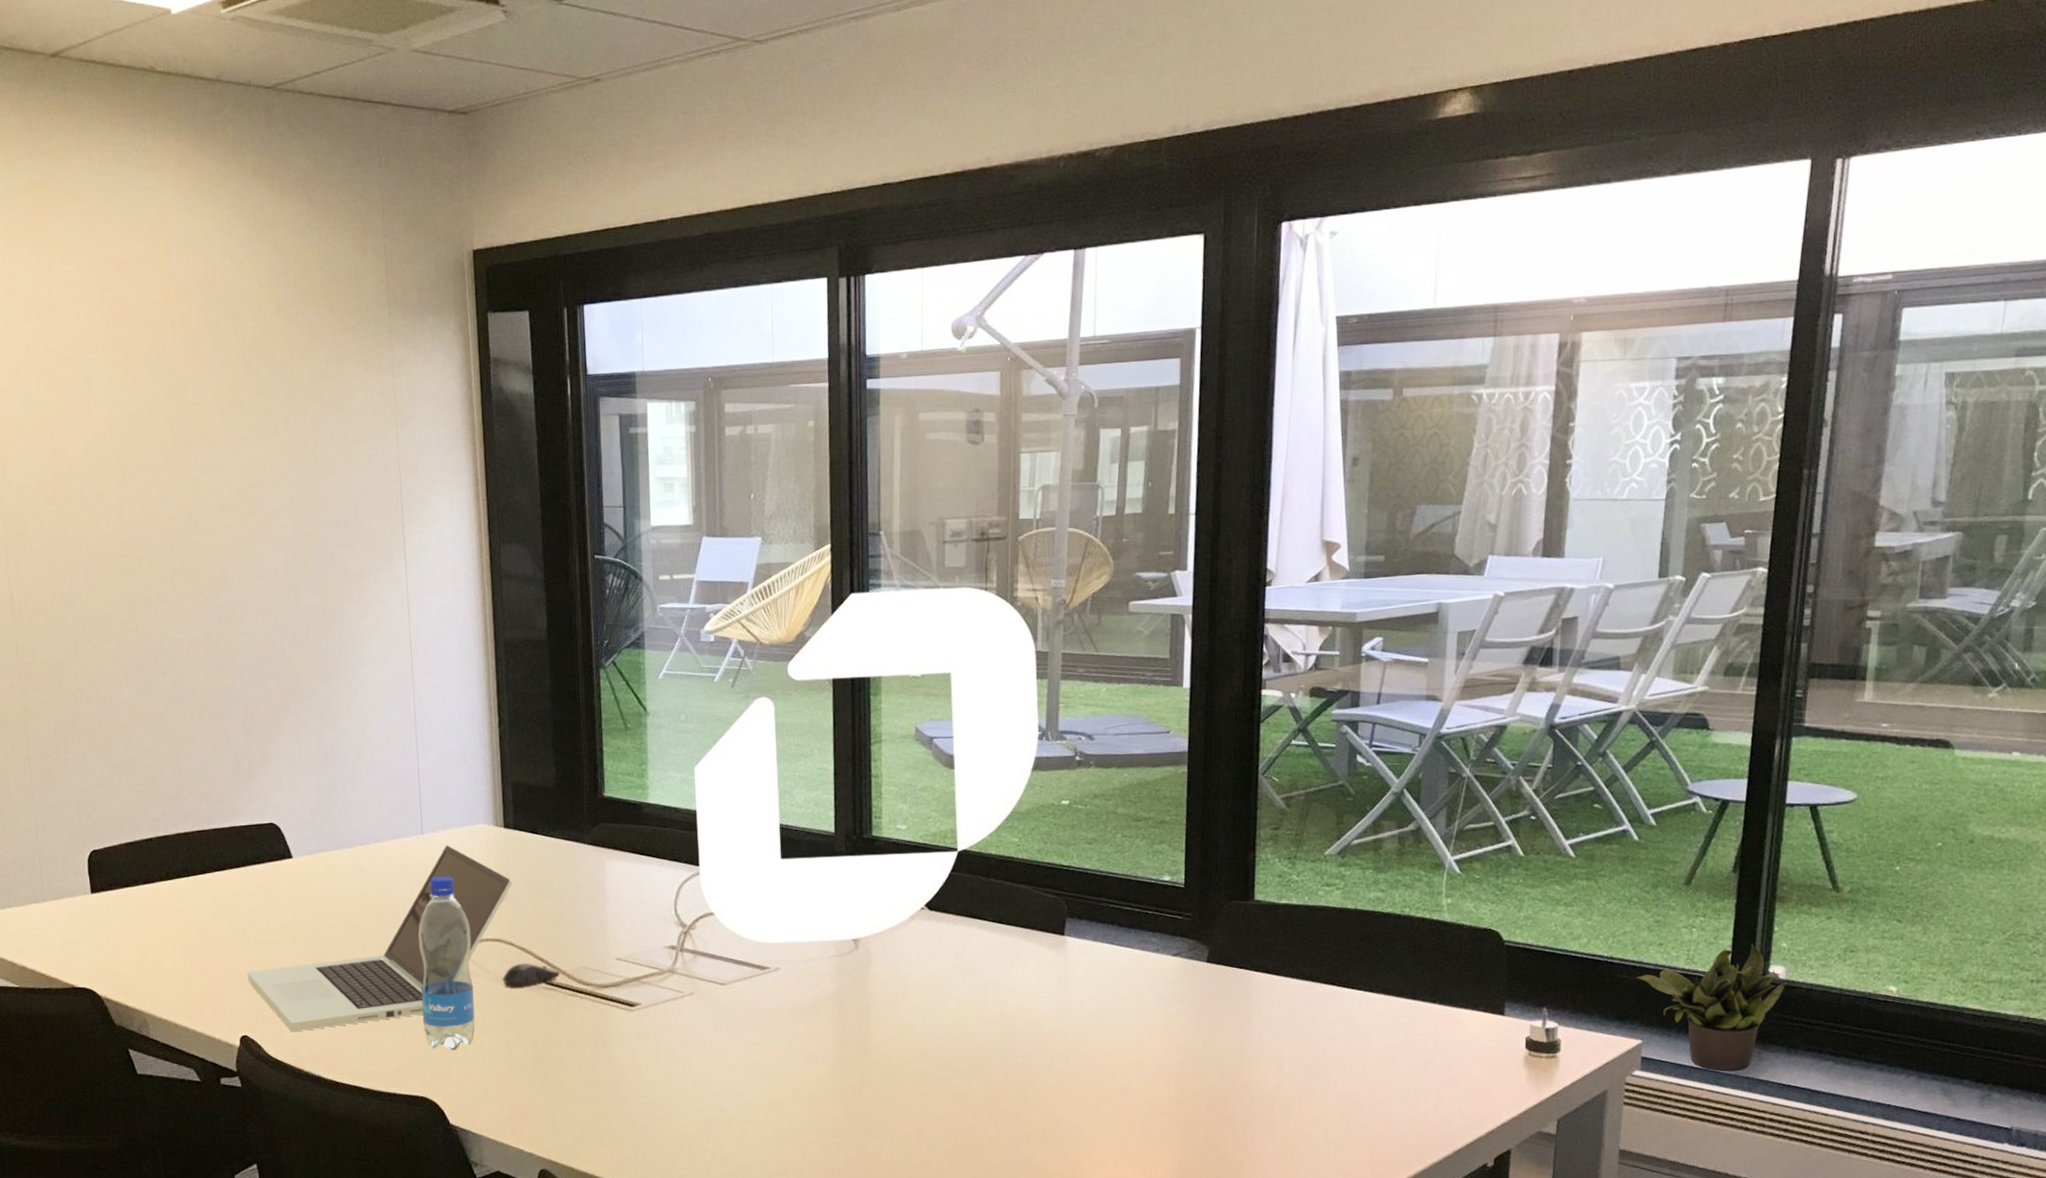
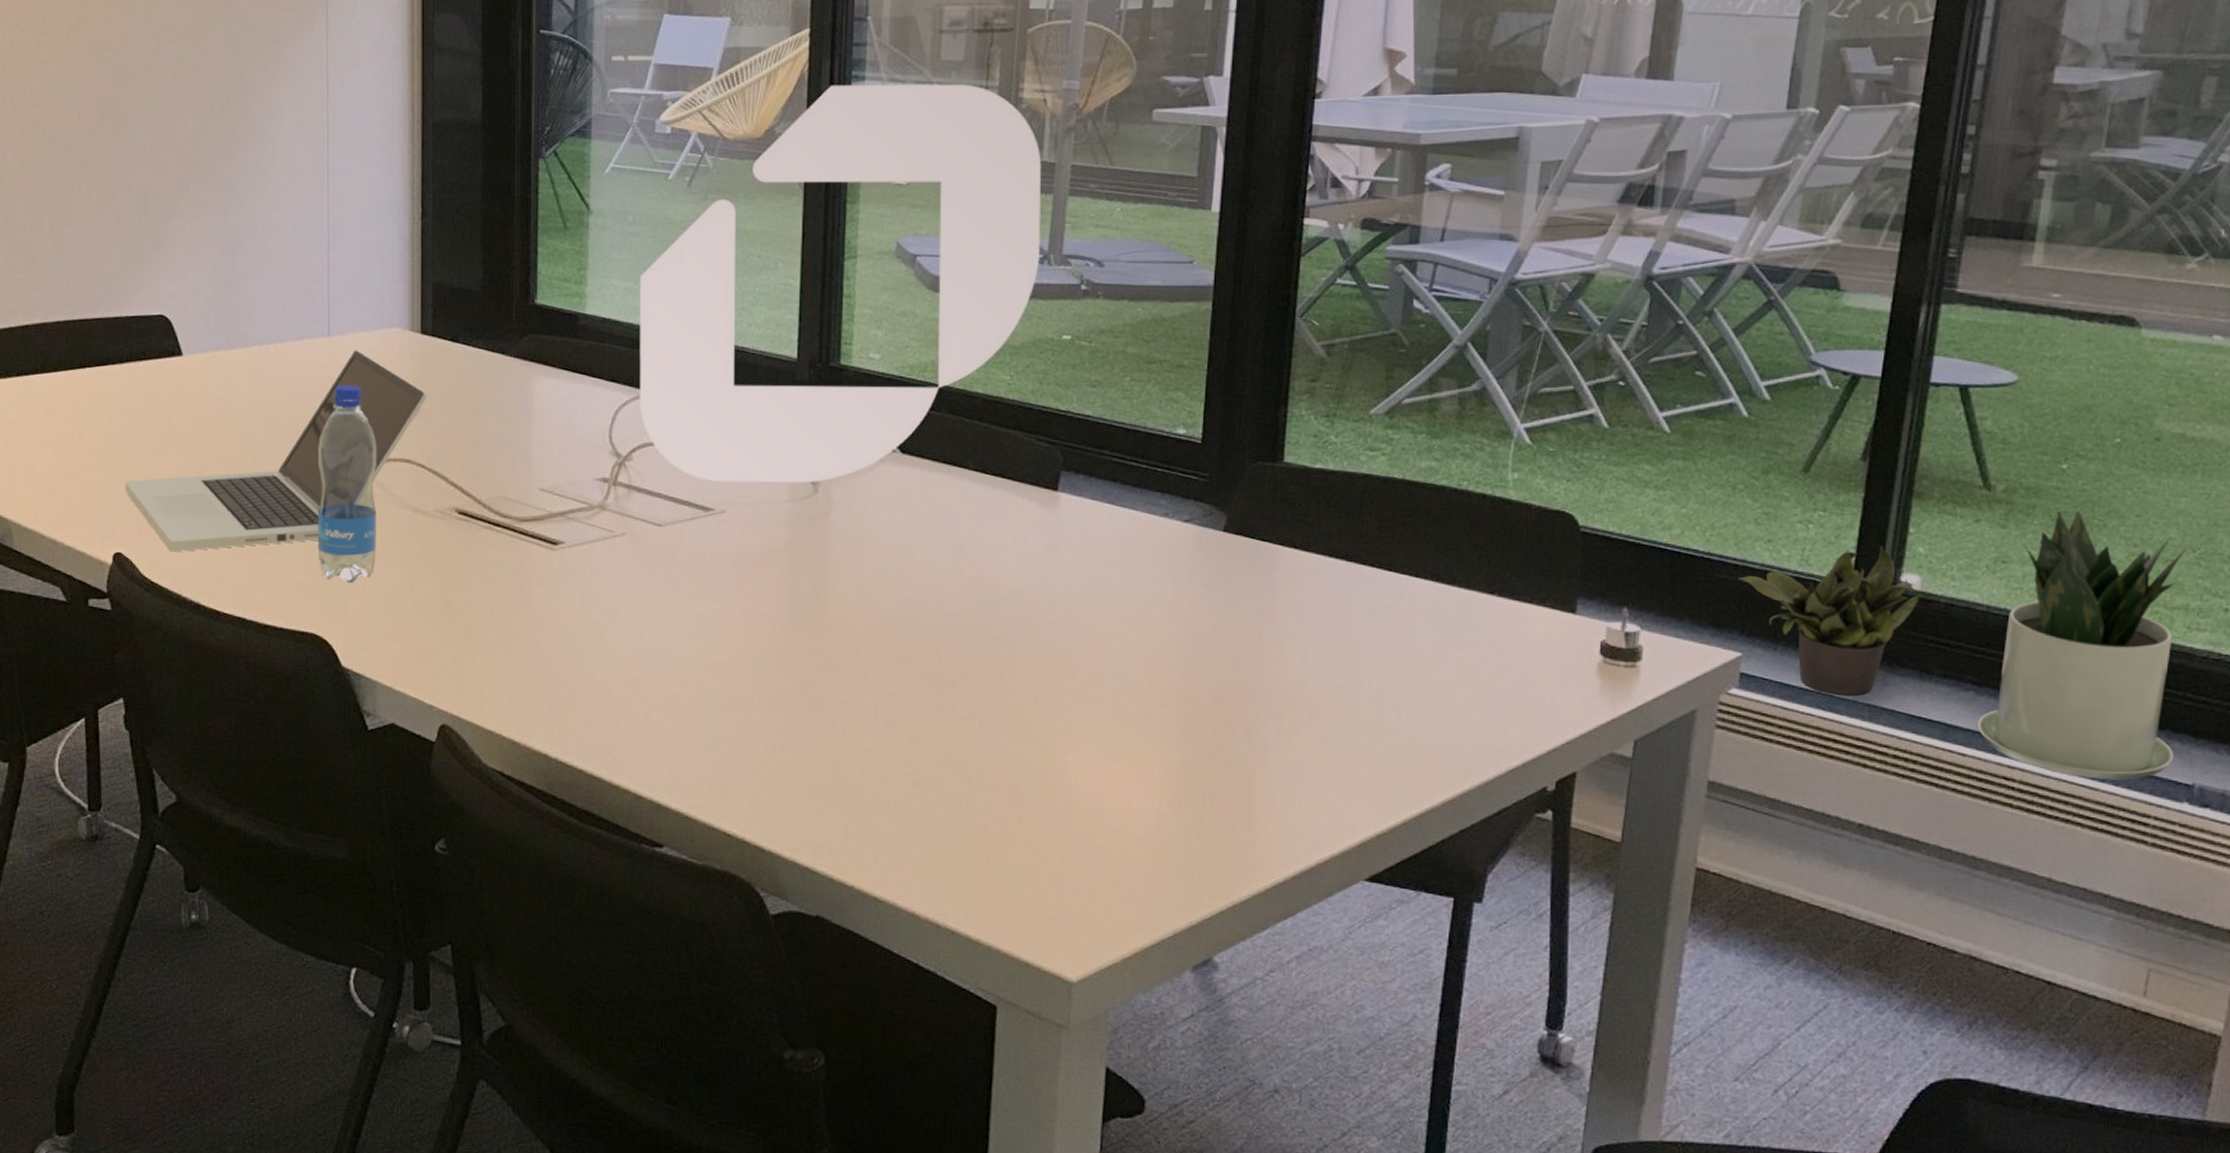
computer mouse: present [502,962,560,987] -> none [409,488,475,515]
planter: none [1835,905,1999,1128] -> present [1976,511,2188,780]

